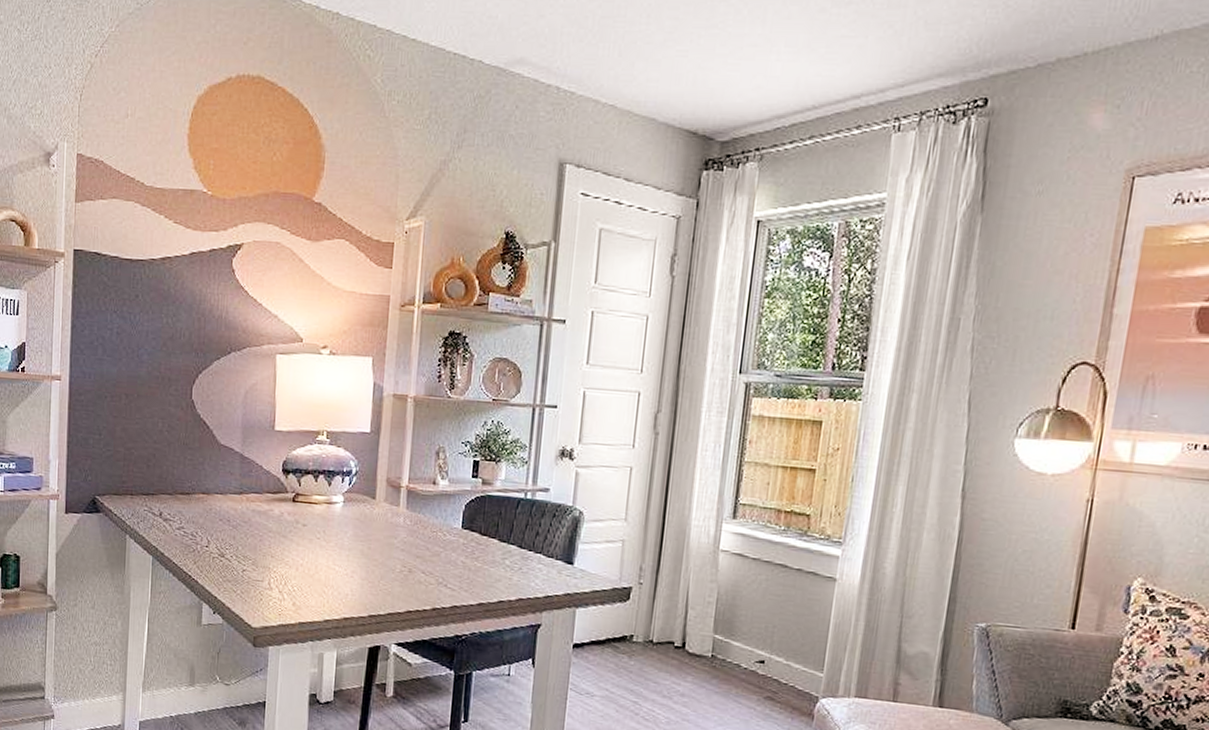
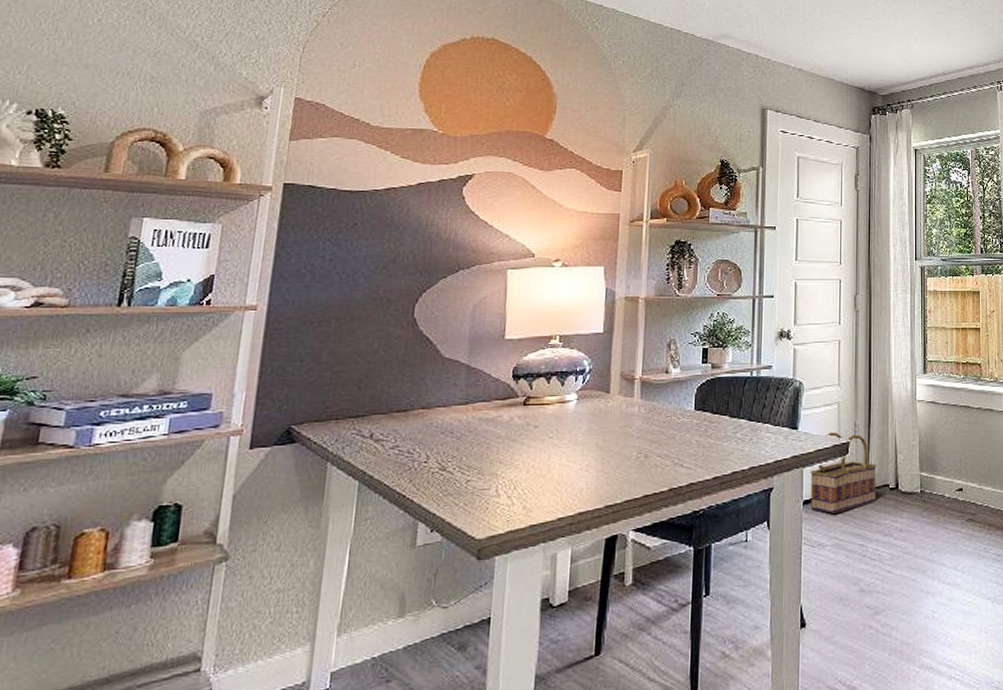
basket: none [581,573,662,664] -> present [810,432,877,514]

